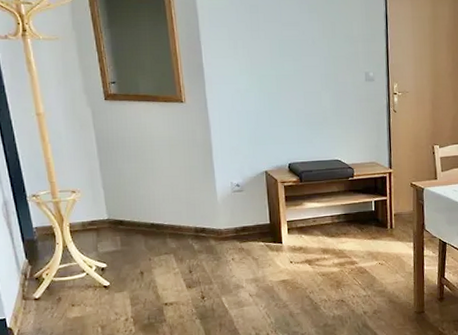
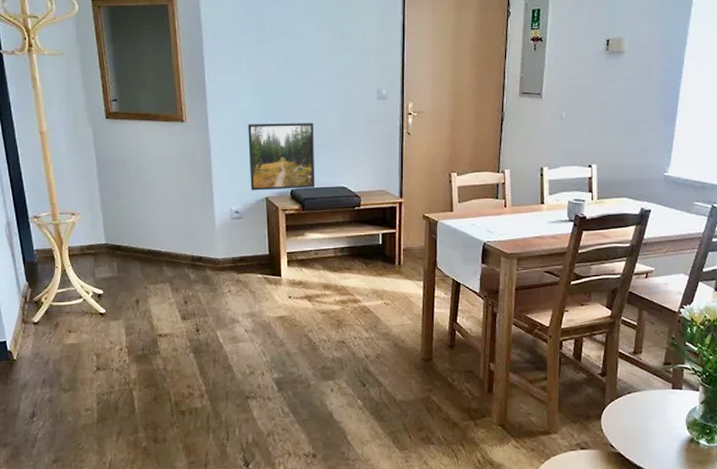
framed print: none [245,102,312,166] -> present [248,123,316,191]

